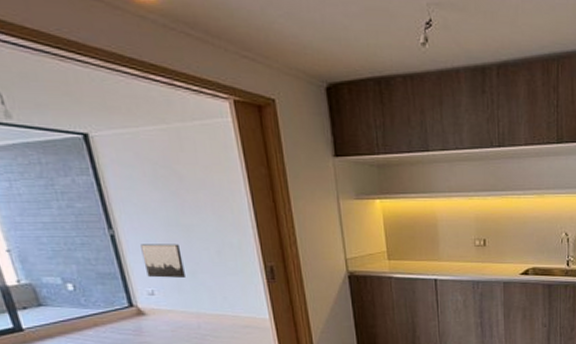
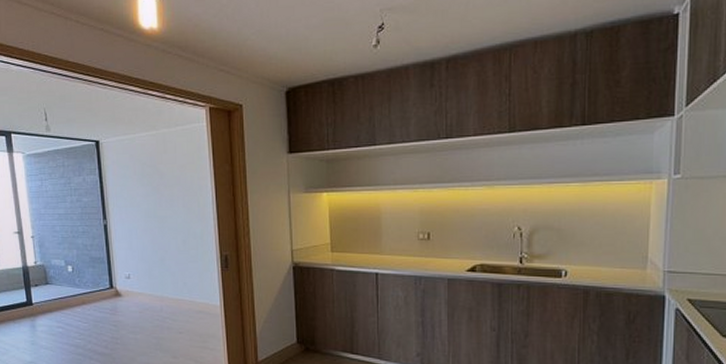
wall art: present [140,244,185,278] -> none [125,233,155,263]

